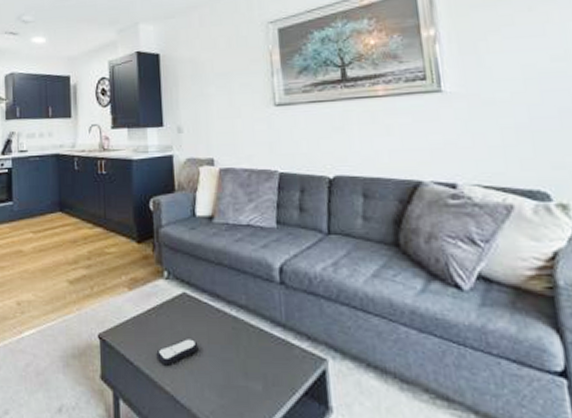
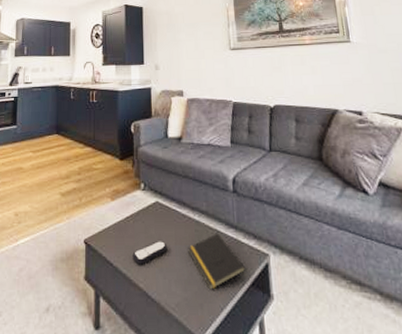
notepad: none [224,331,297,398] -> present [188,232,246,290]

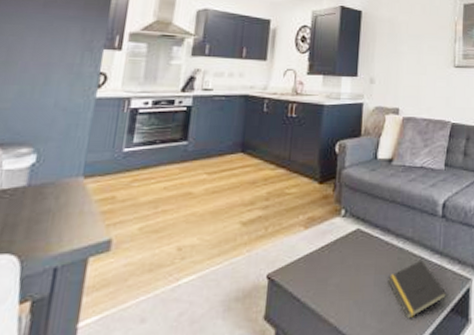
remote control: present [132,241,168,265] -> none [324,271,366,299]

